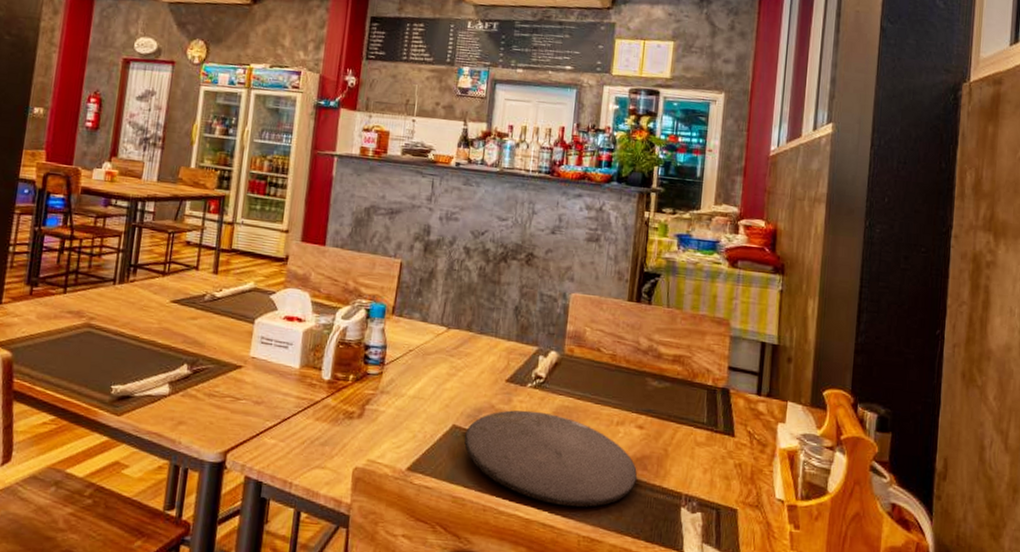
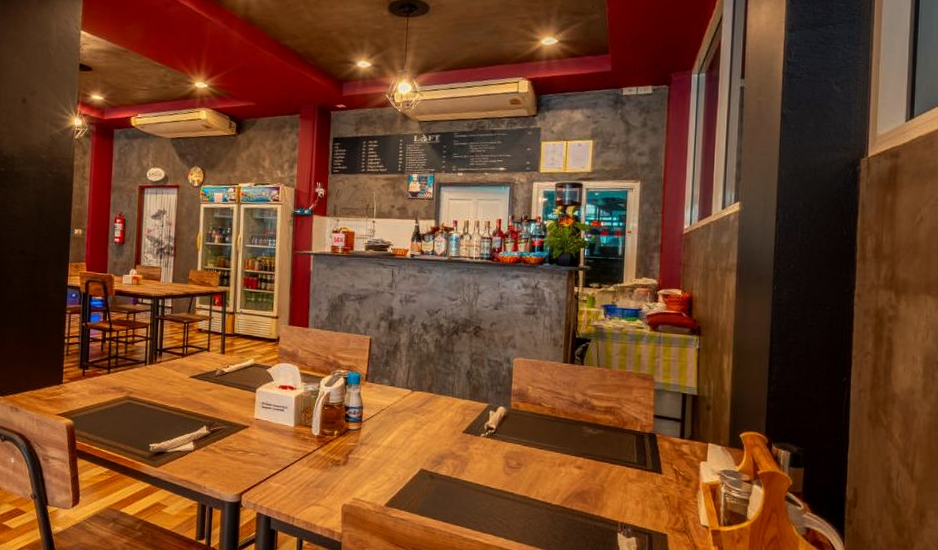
plate: present [464,410,637,507] -> none [430,455,578,534]

